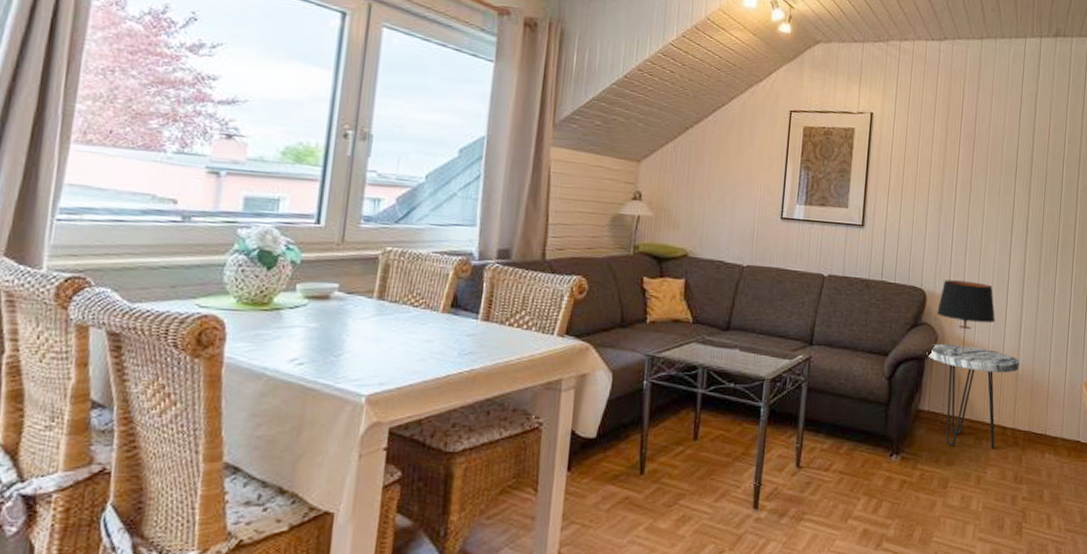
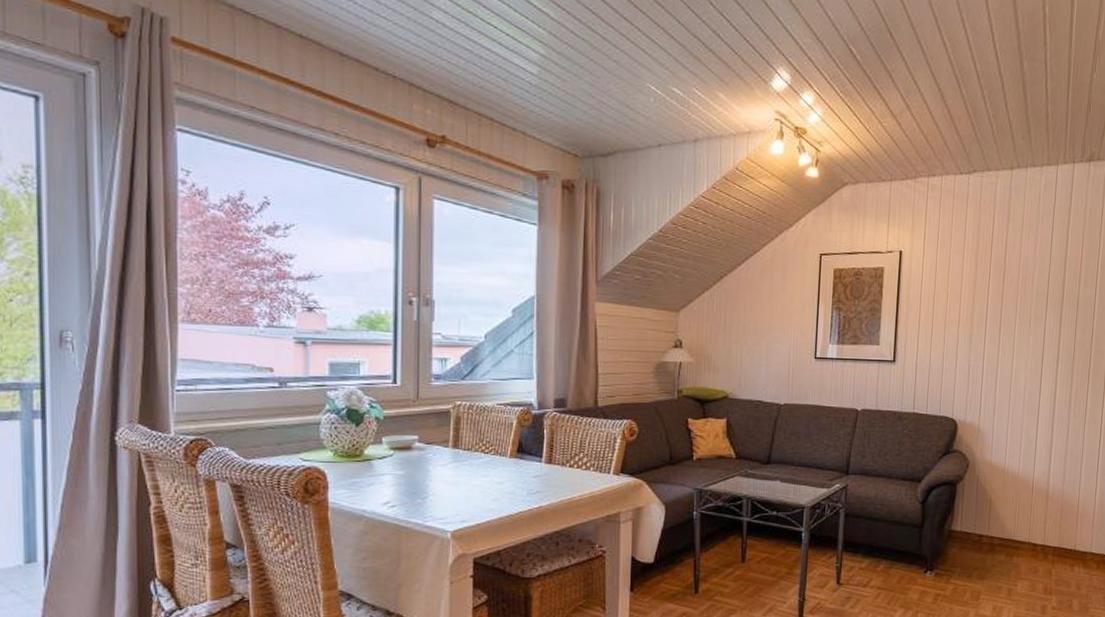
side table: present [926,343,1019,449] -> none [958,469,1050,564]
table lamp: present [937,280,996,354] -> none [968,409,1026,478]

